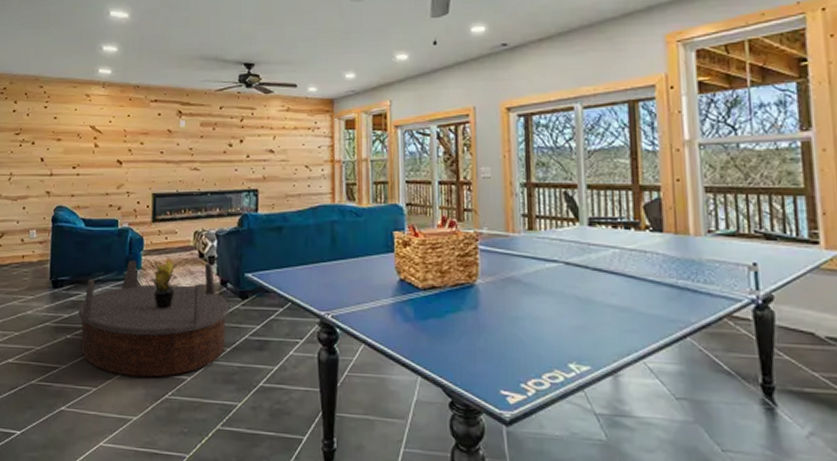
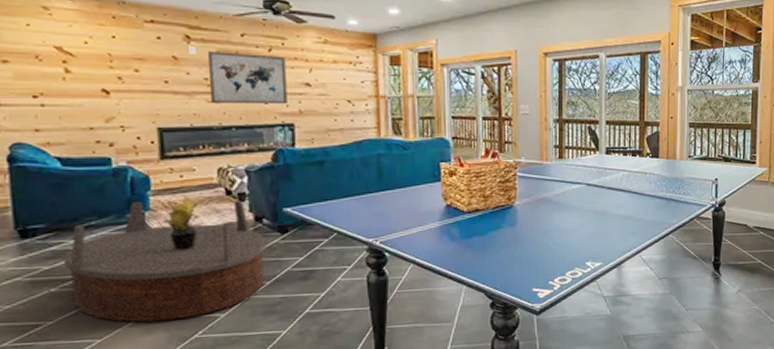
wall art: none [193,124,254,171] -> present [207,51,288,105]

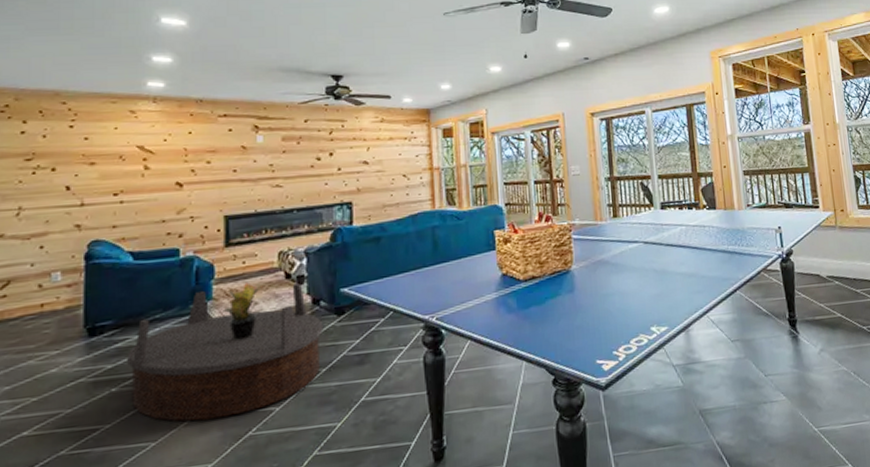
wall art: present [207,51,288,105] -> none [273,137,346,188]

